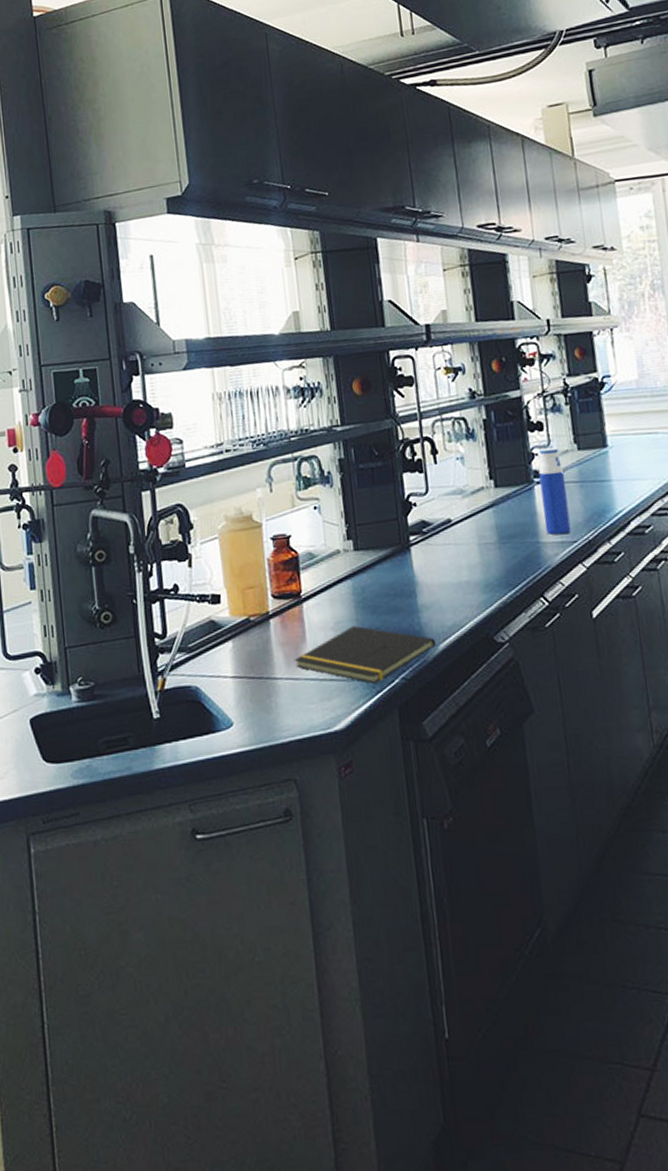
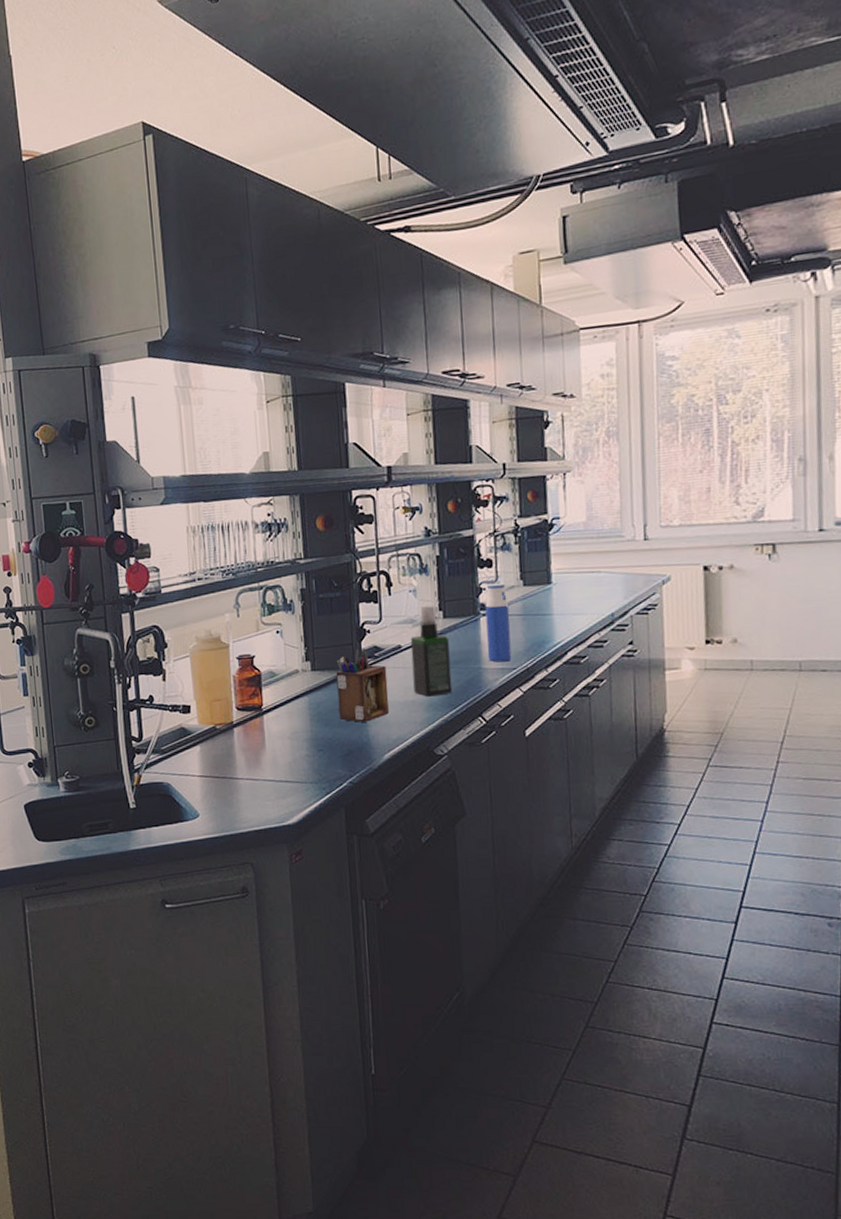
notepad: present [295,625,436,683] -> none [255,736,382,786]
desk organizer: none [381,523,442,608] -> present [336,648,389,722]
spray bottle: none [460,474,510,577] -> present [410,606,453,697]

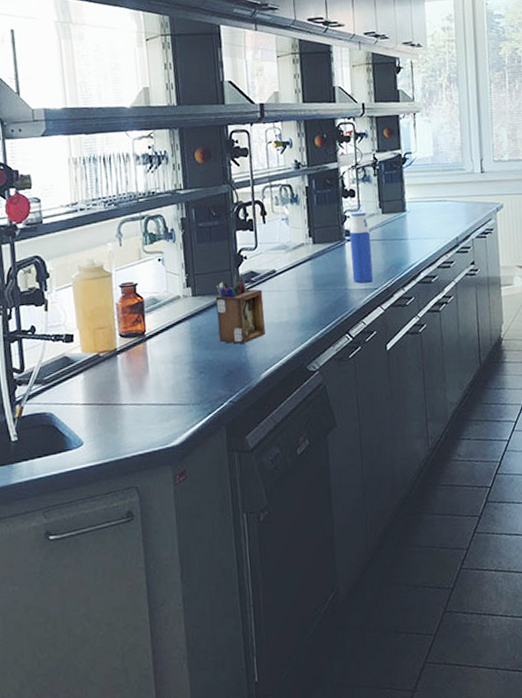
spray bottle: present [410,606,453,697] -> none [283,233,323,317]

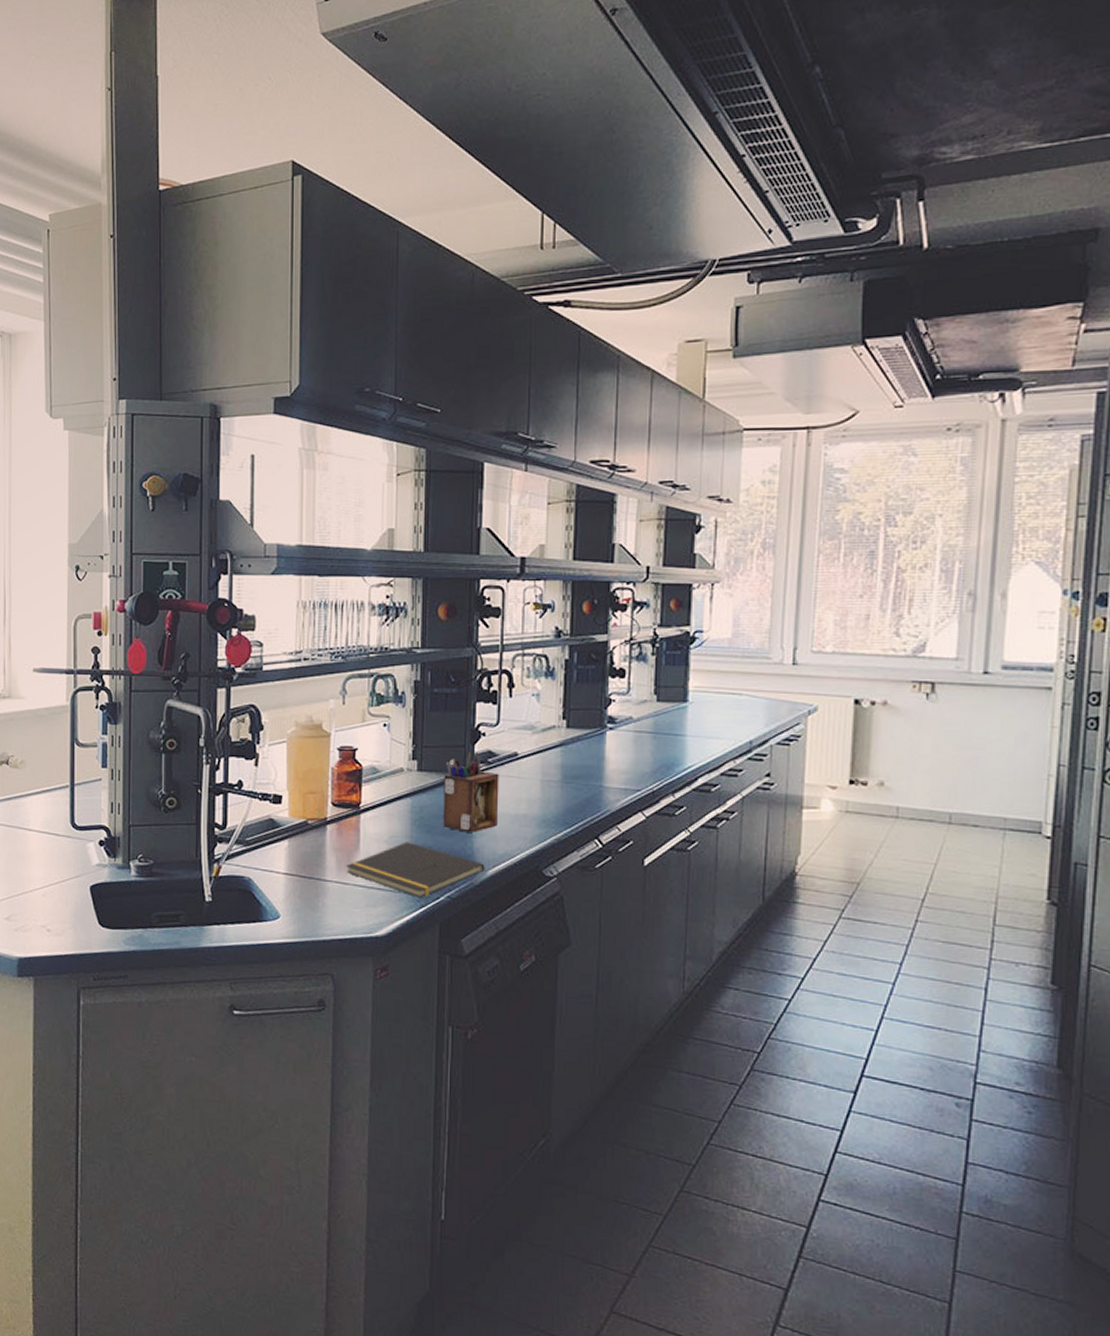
notepad: none [139,359,259,406] -> present [346,841,485,898]
water bottle: present [349,212,374,284] -> none [611,696,639,782]

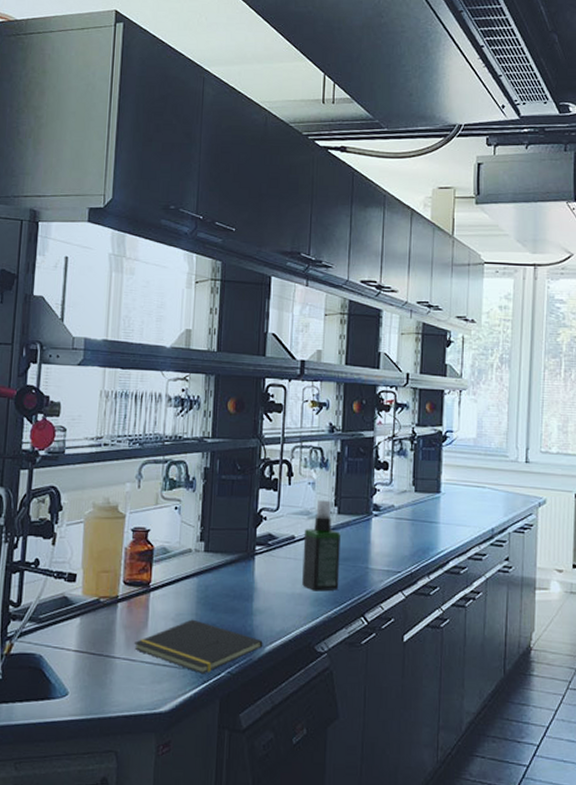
desk organizer: present [443,751,499,833] -> none [226,533,278,611]
spray bottle: none [527,713,570,812] -> present [302,500,340,591]

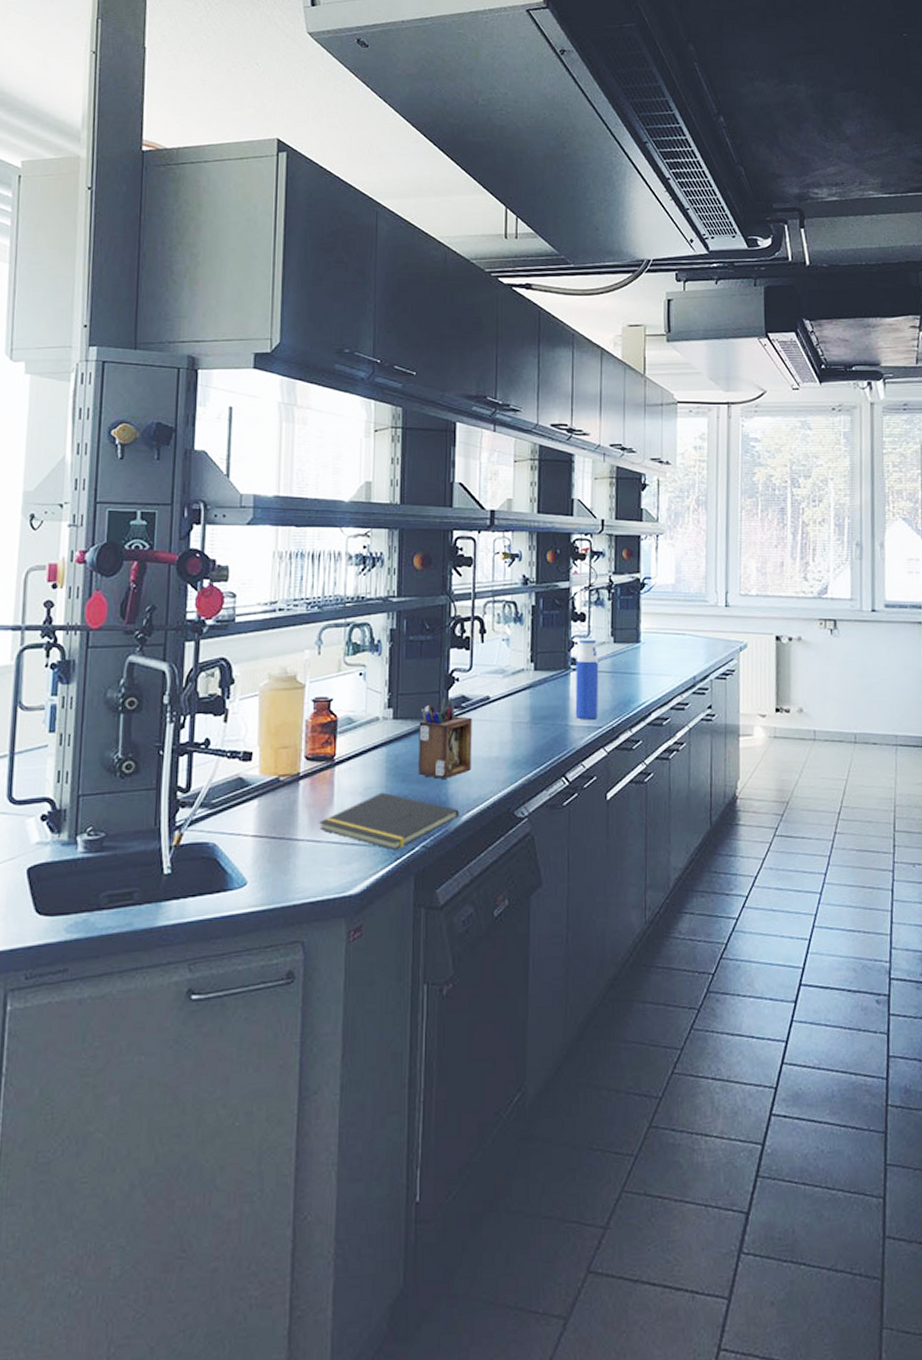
desk organizer: none [226,533,278,611] -> present [418,696,472,779]
spray bottle: present [302,500,340,591] -> none [499,657,538,753]
water bottle: none [375,486,400,564] -> present [575,639,599,720]

